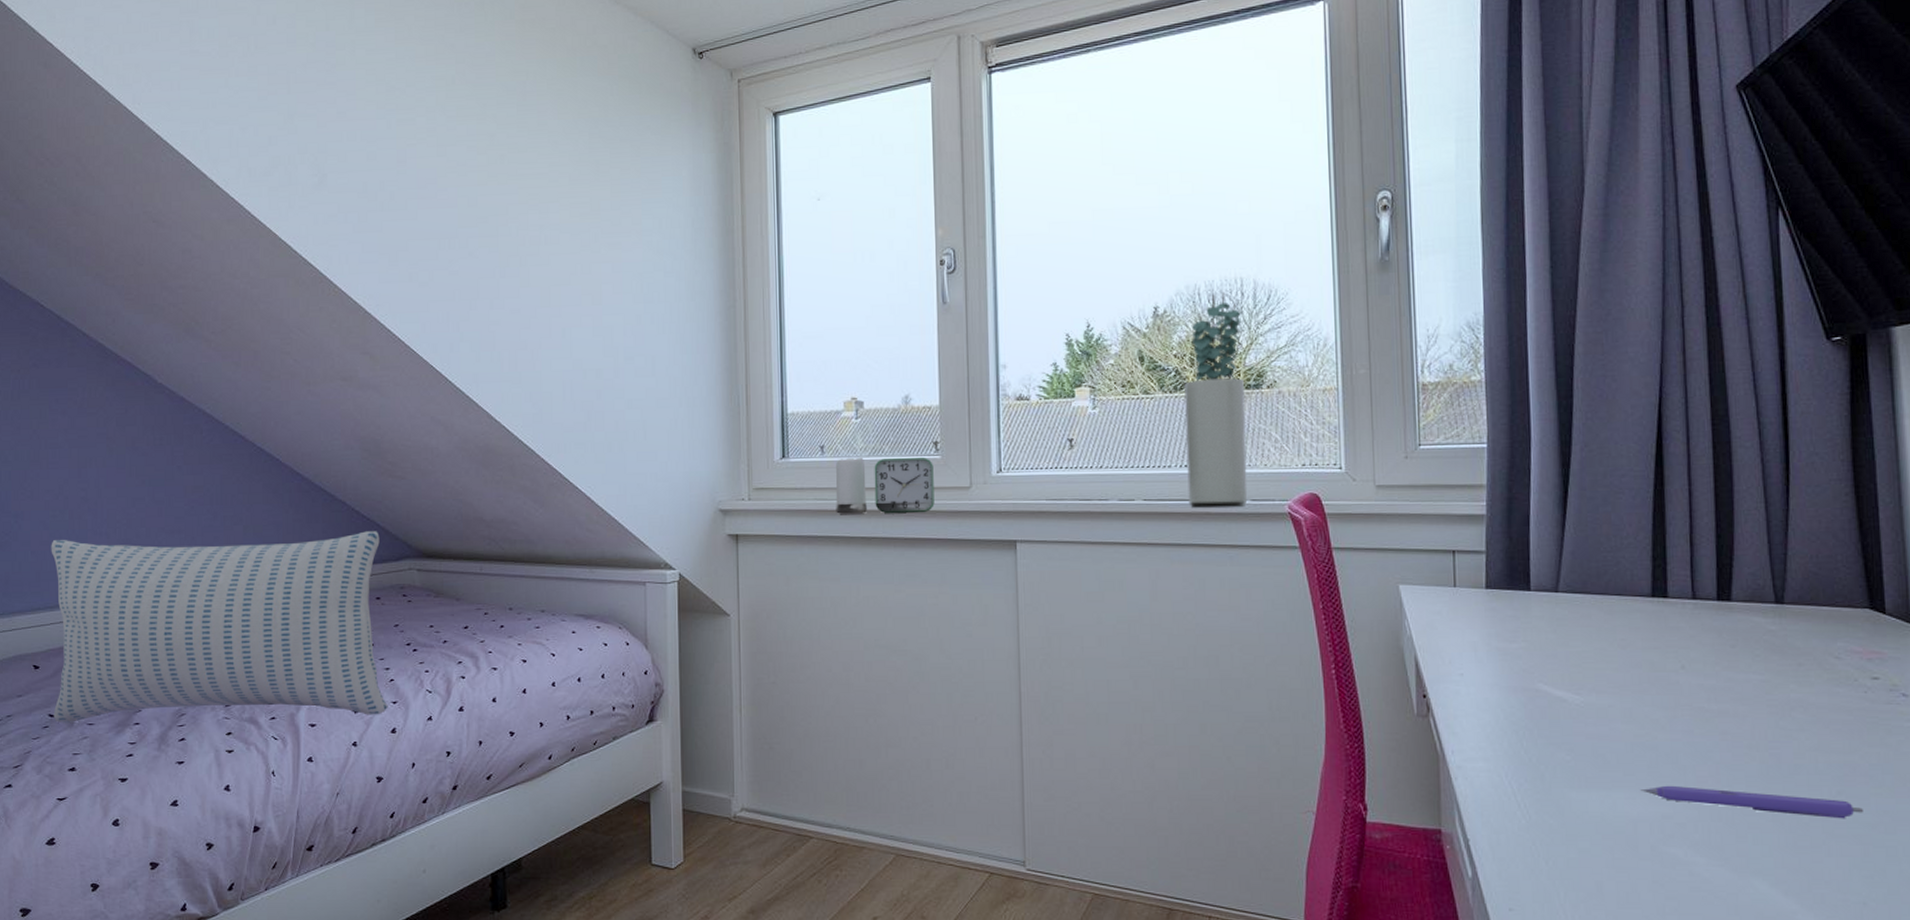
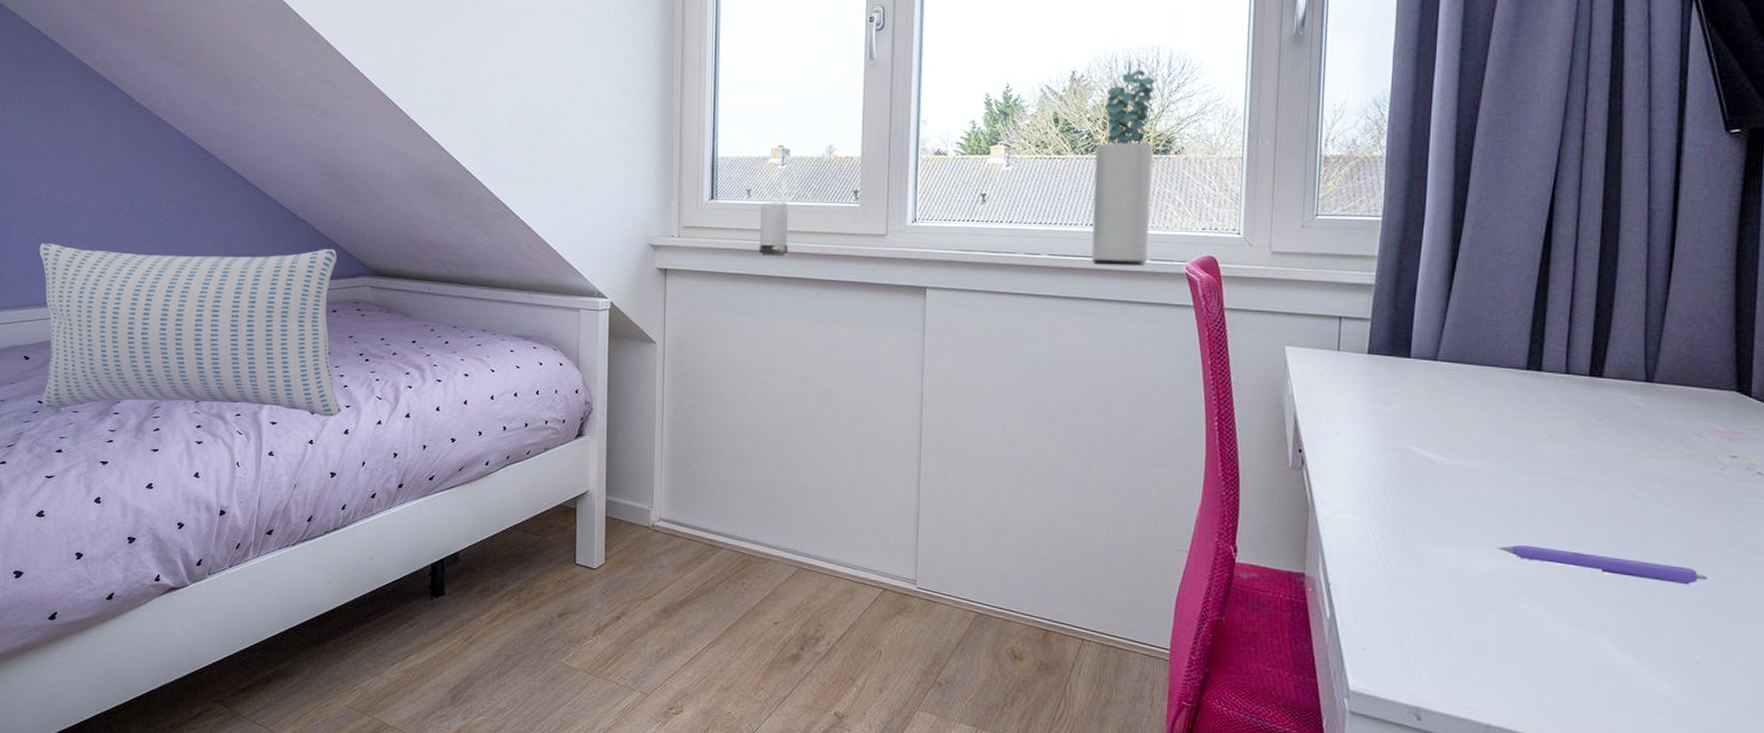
alarm clock: present [874,458,935,514] -> none [795,204,852,257]

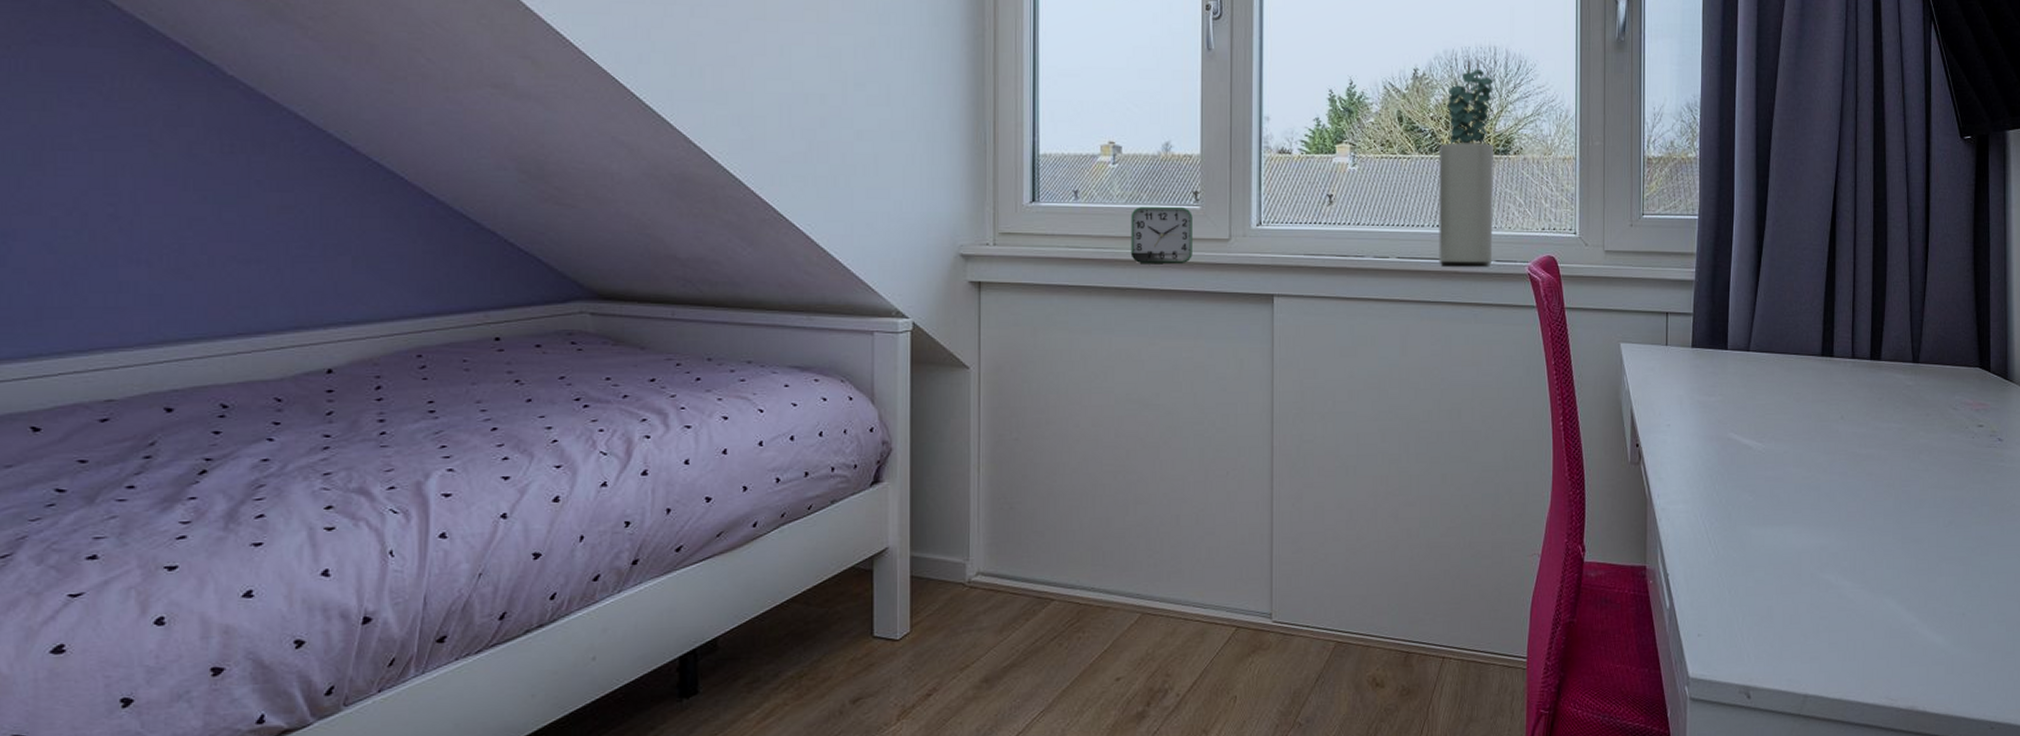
pillow: present [39,243,342,417] -> none [60,267,550,499]
candle: present [759,202,789,255] -> none [1089,204,1122,263]
alarm clock: none [795,204,852,257] -> present [1130,207,1193,265]
pen: present [1496,544,1707,585] -> none [1805,520,1966,545]

